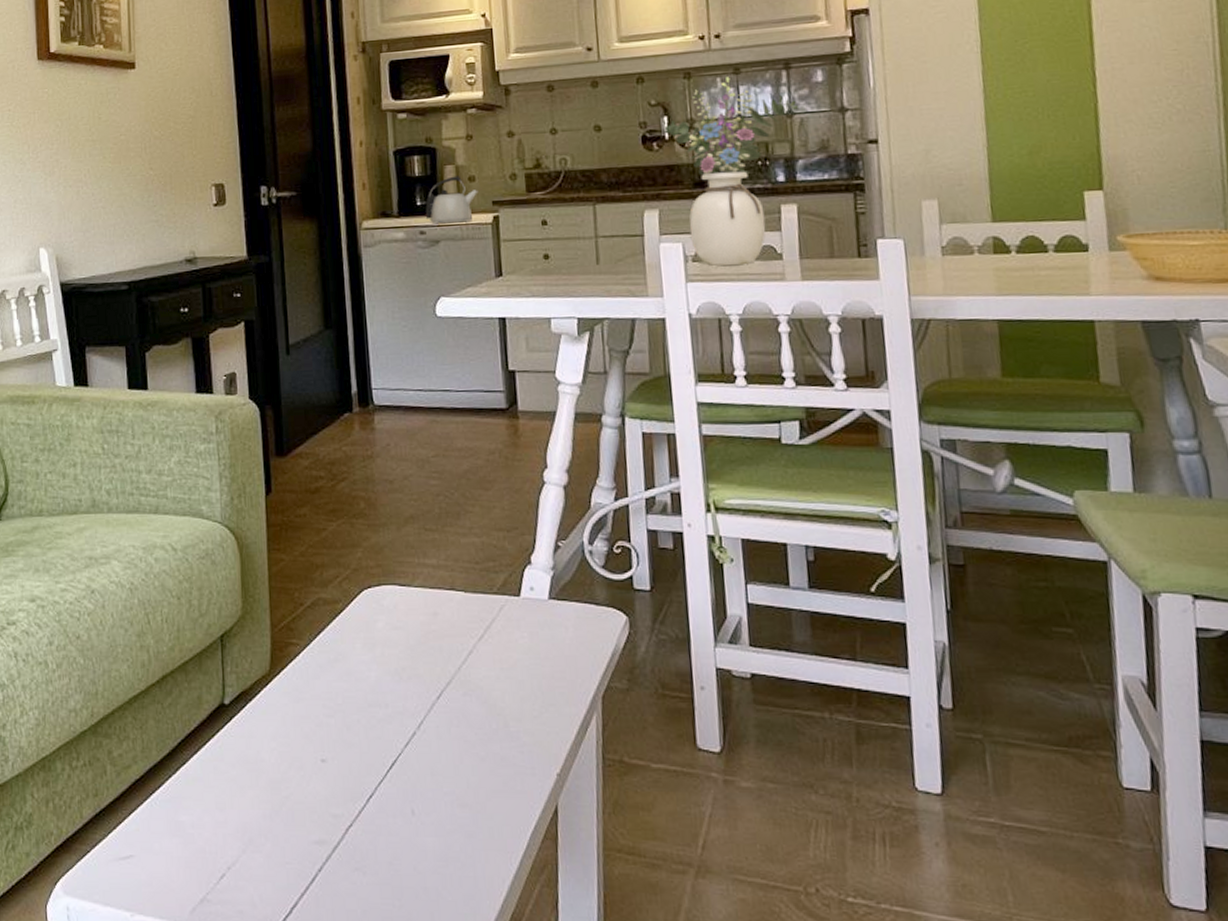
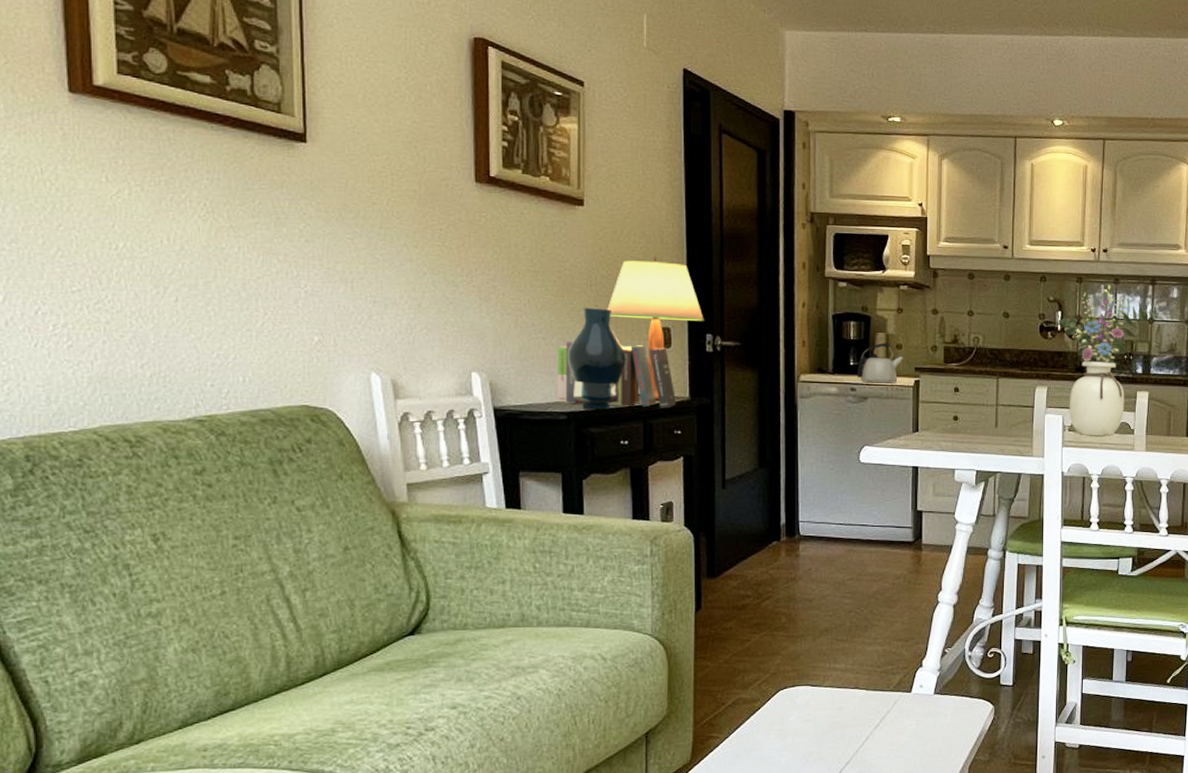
books: none [116,203,235,273] -> present [557,341,677,408]
vase: none [125,170,182,278] -> present [566,308,626,410]
table lamp: none [161,109,259,262] -> present [607,255,705,400]

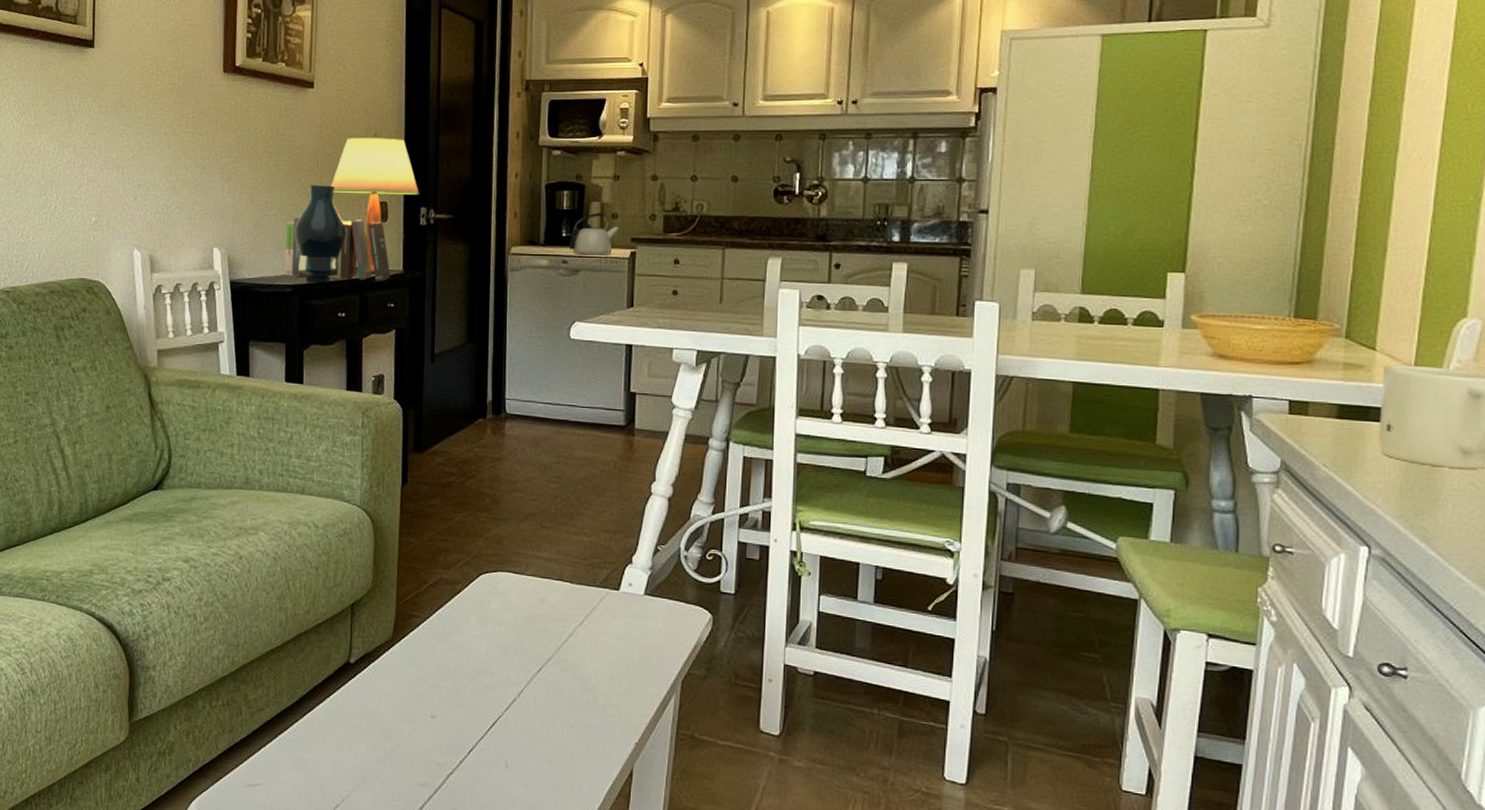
bouquet: present [1057,285,1157,438] -> none [794,141,920,316]

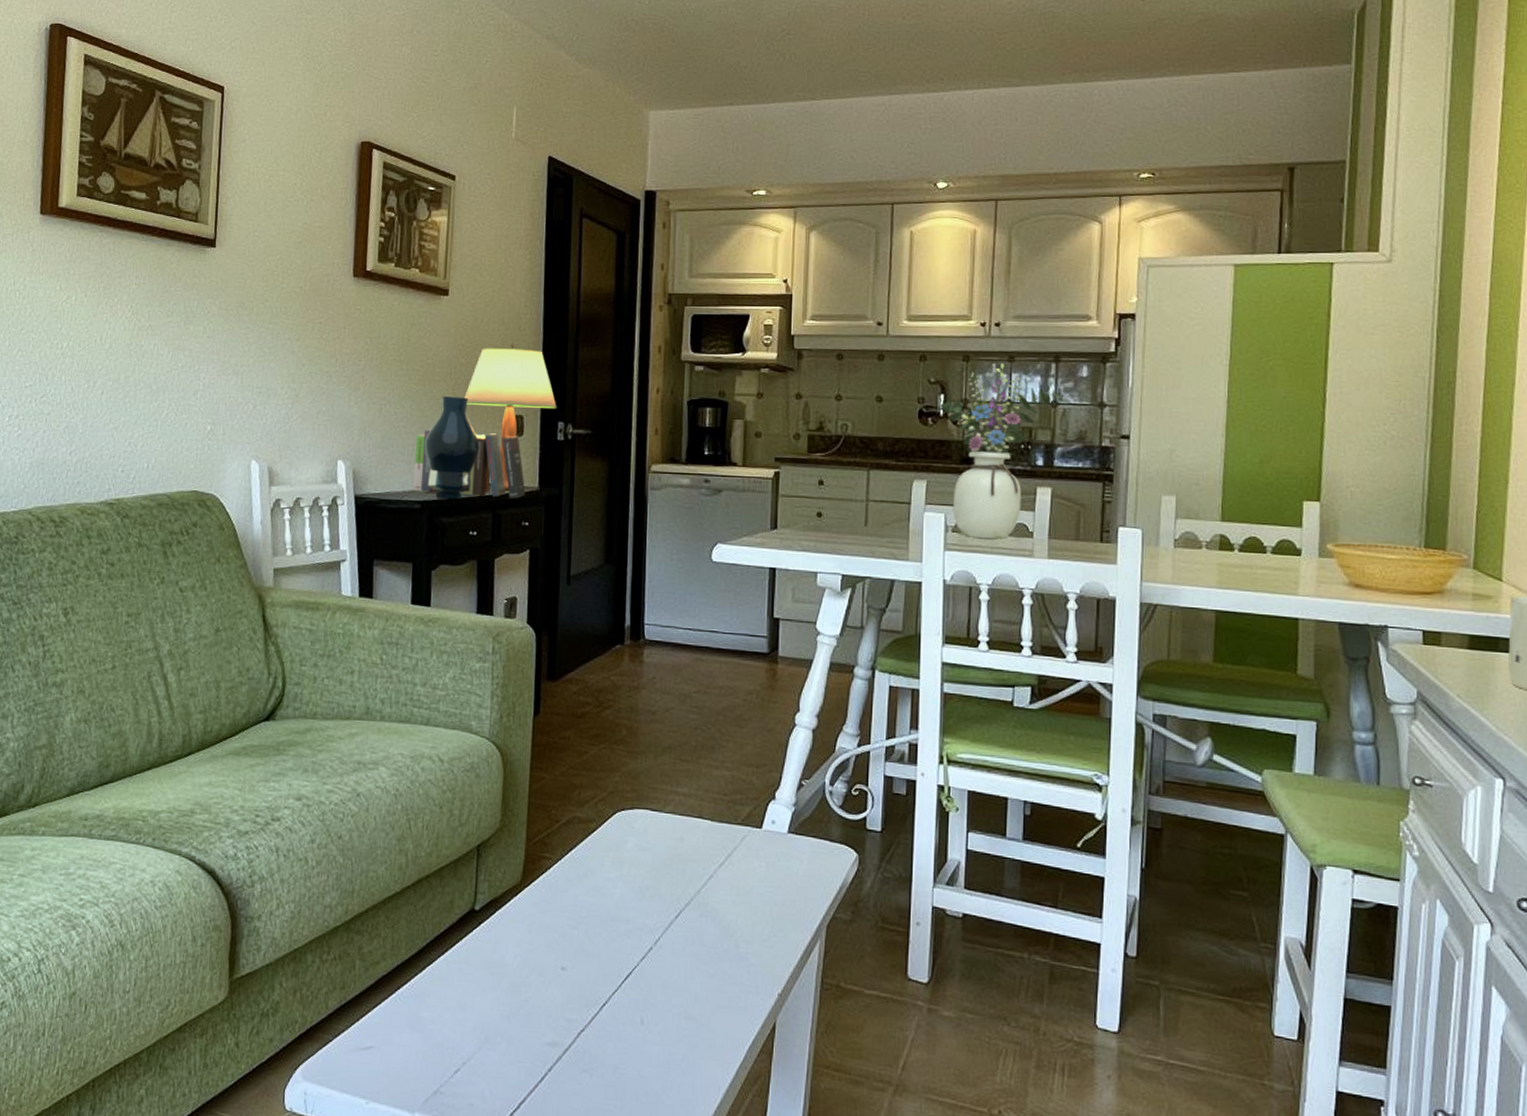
kettle: present [569,212,620,257] -> none [711,430,763,477]
bouquet: none [794,141,920,316] -> present [939,363,1062,541]

